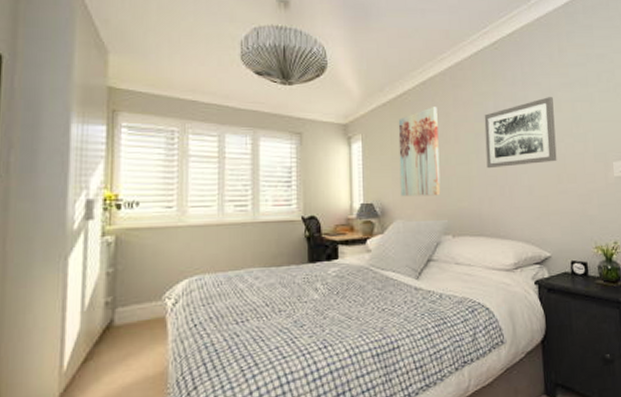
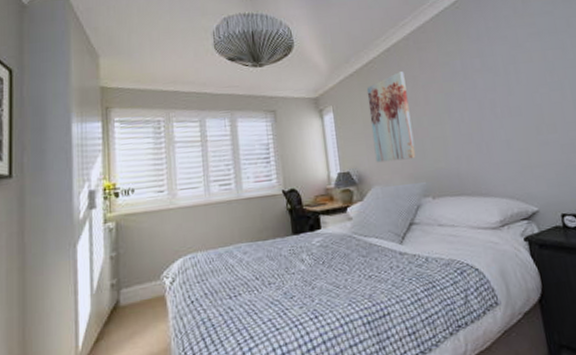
wall art: present [484,97,557,169] -> none [452,48,534,127]

